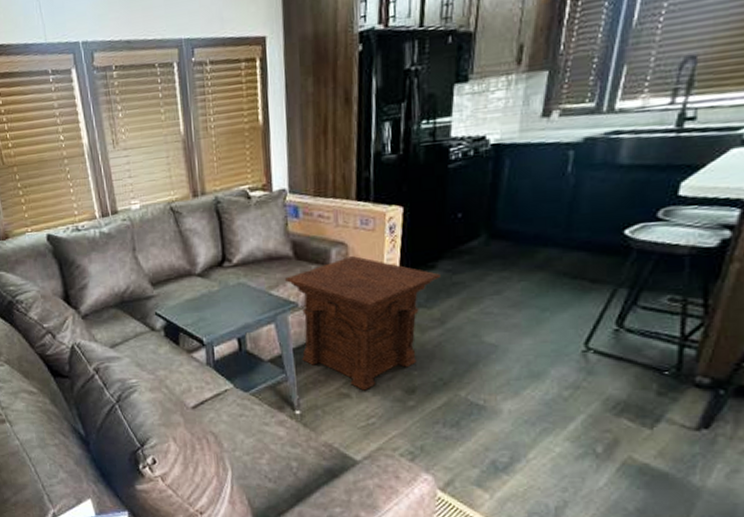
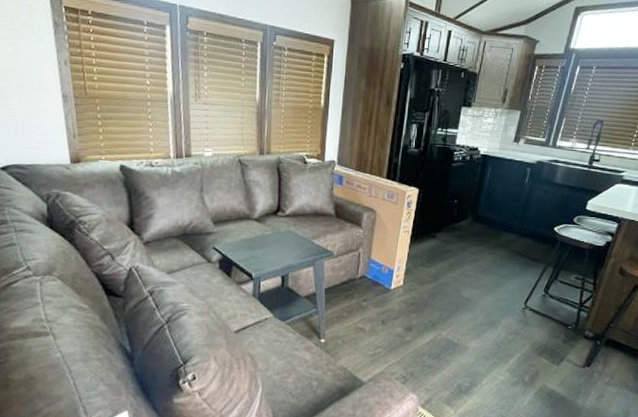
side table: present [285,255,441,391] -> none [326,220,439,327]

